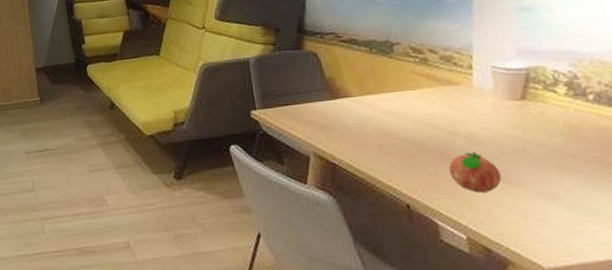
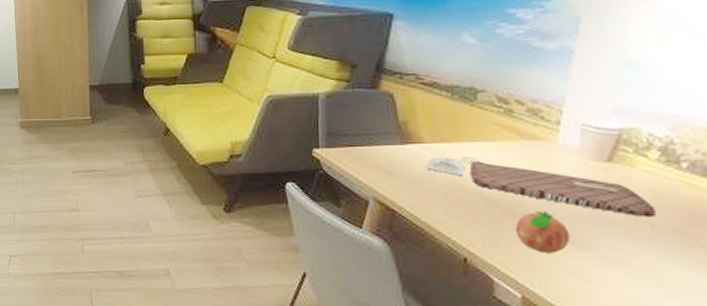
placemat: none [357,106,576,150] -> present [426,157,657,218]

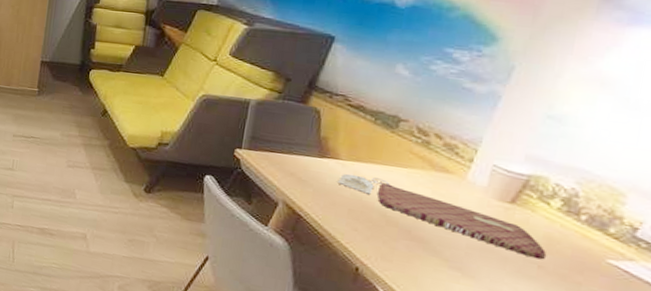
fruit: present [514,210,570,254] -> none [408,237,460,277]

